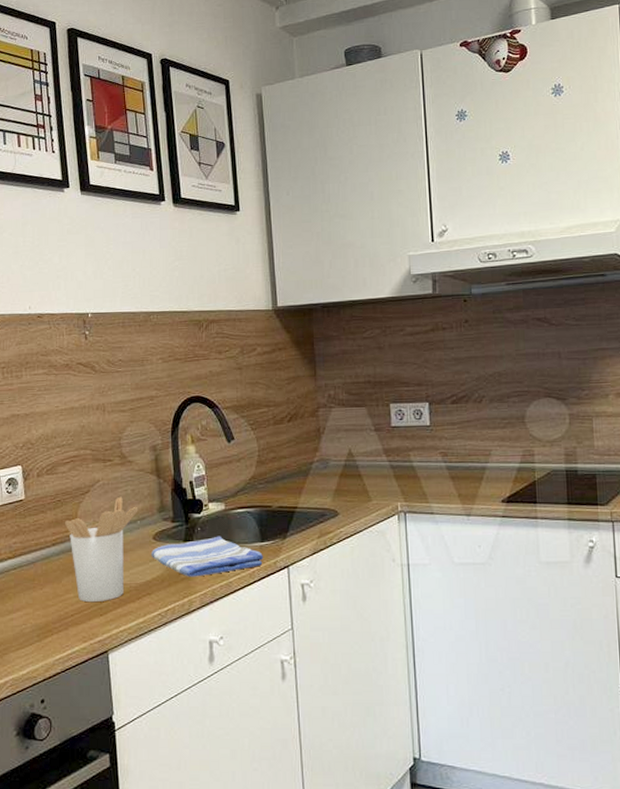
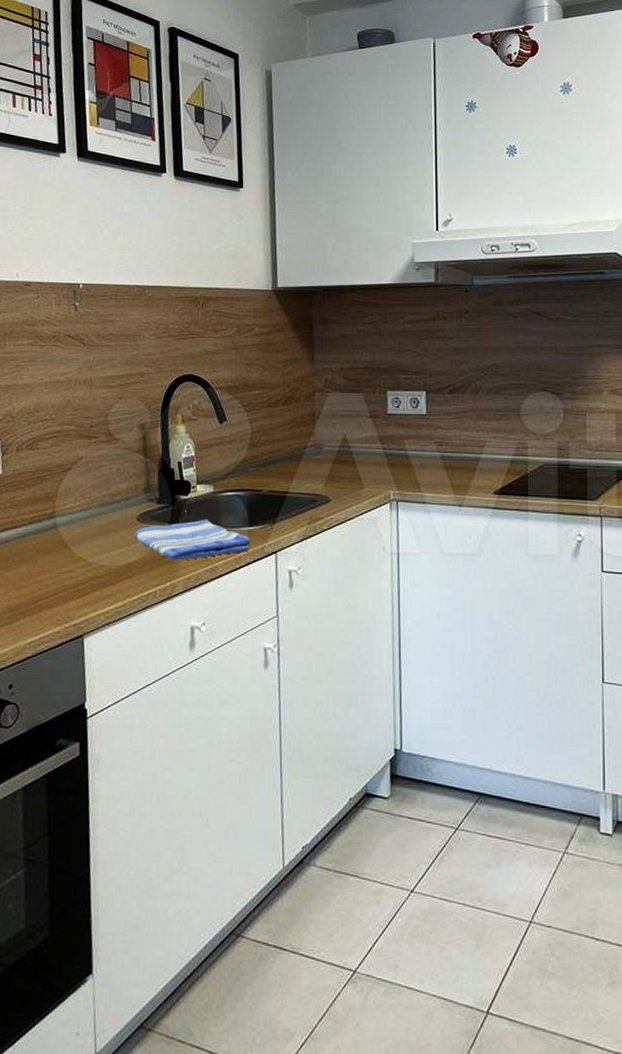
utensil holder: present [65,496,138,603] -> none [44,475,123,585]

